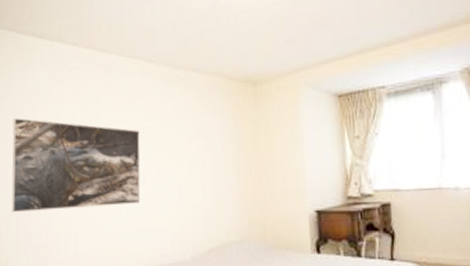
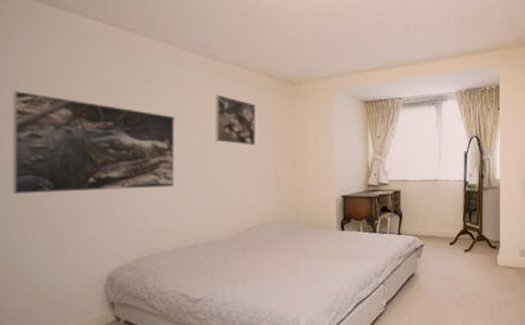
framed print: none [176,103,218,156] -> present [215,94,256,145]

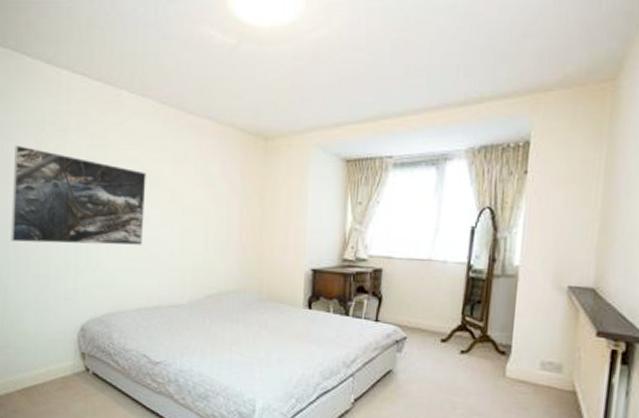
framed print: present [215,94,256,145] -> none [182,150,226,206]

